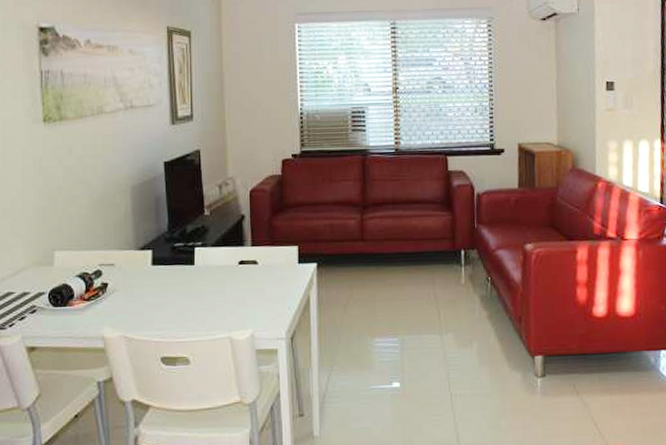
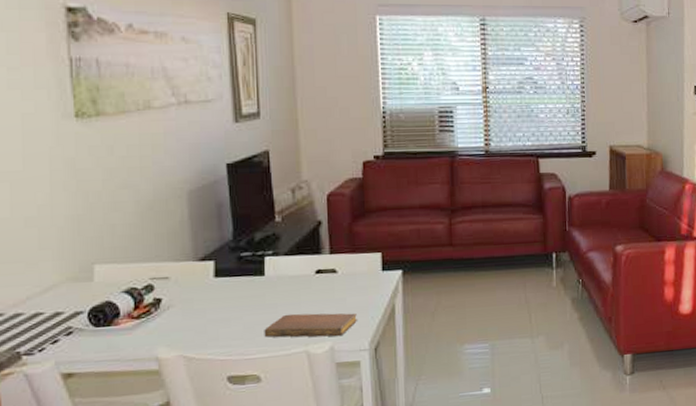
notebook: none [193,301,275,325] -> present [264,313,357,338]

